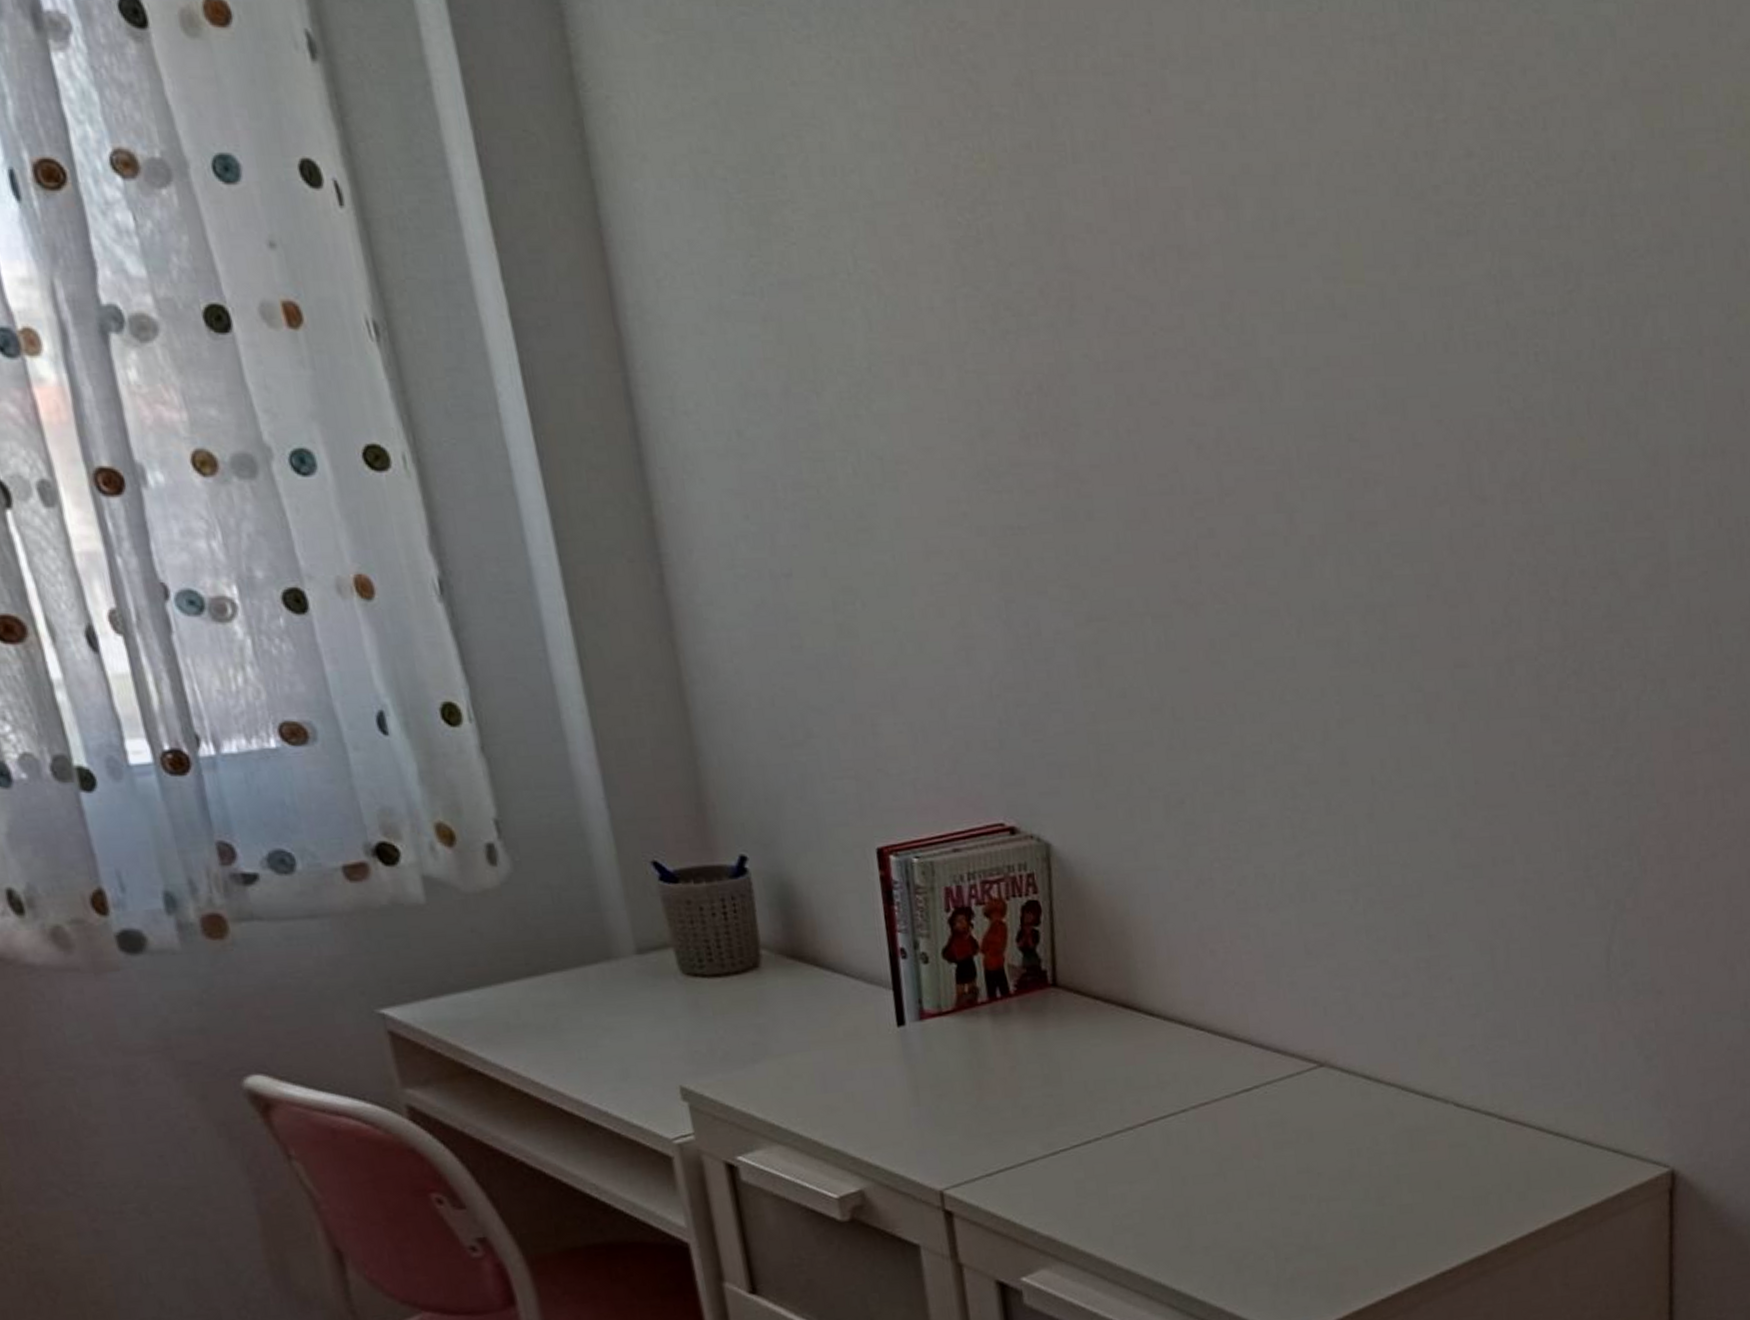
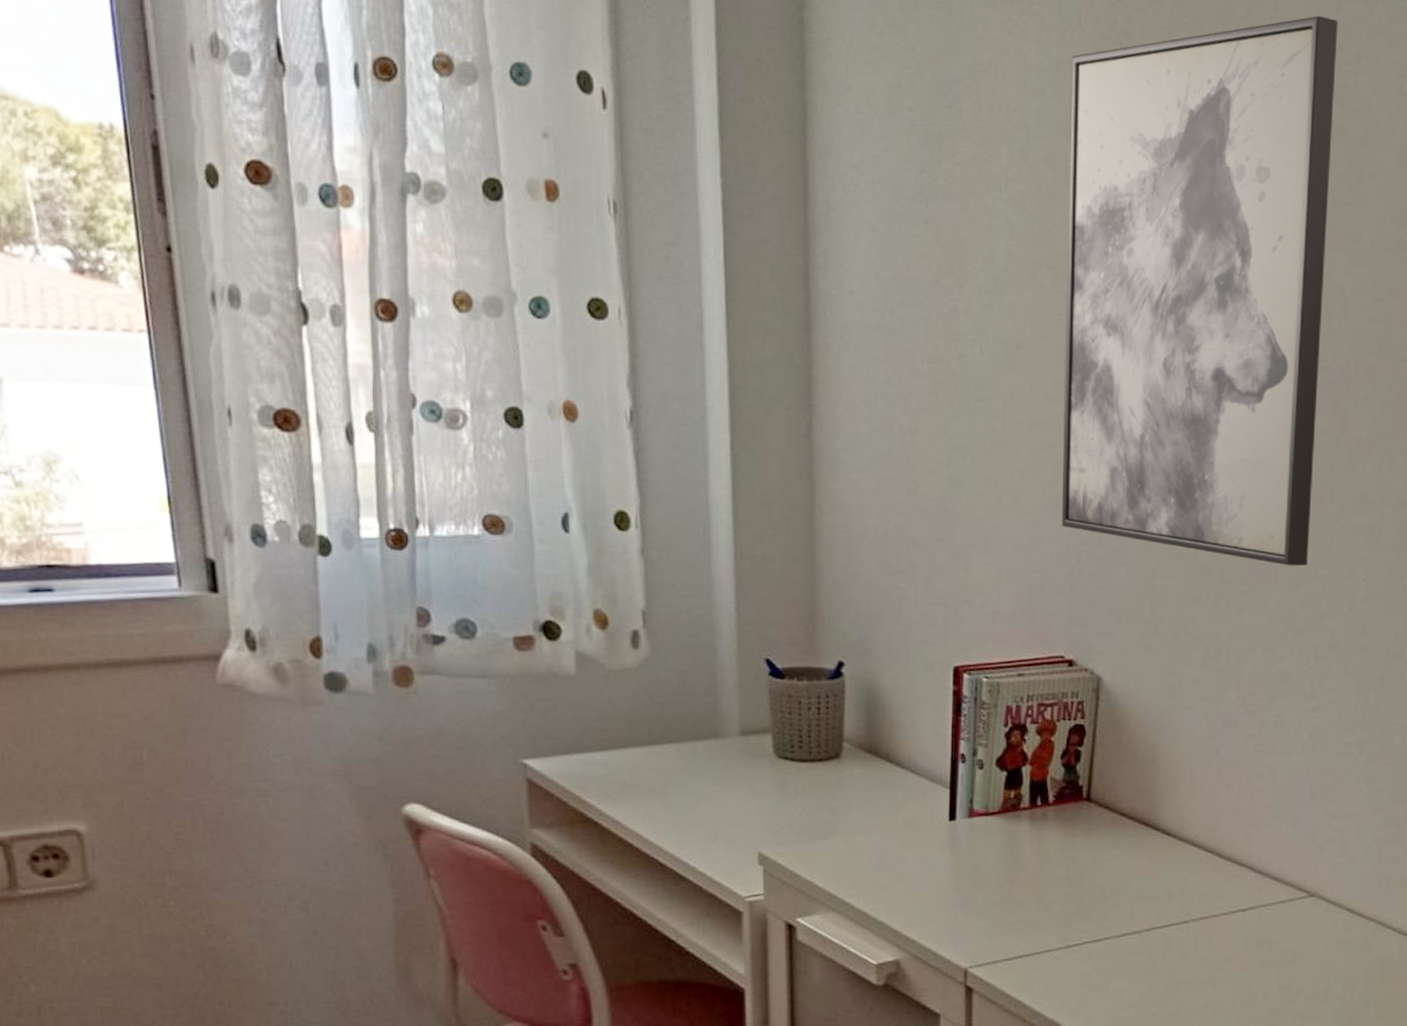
wall art: none [911,29,1271,694] -> present [1061,16,1338,567]

